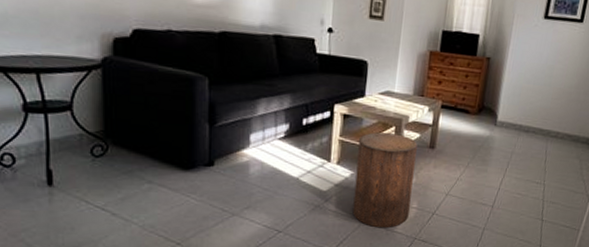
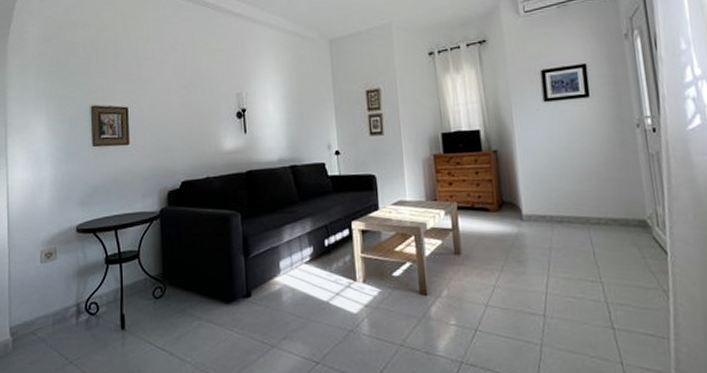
stool: present [352,132,418,228] -> none [381,243,449,352]

